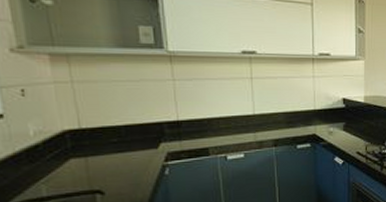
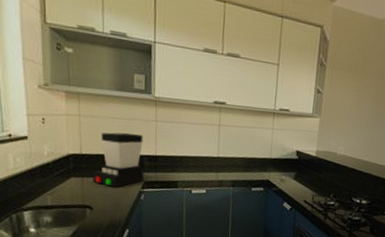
coffee maker: none [98,97,166,164] -> present [92,132,144,187]

